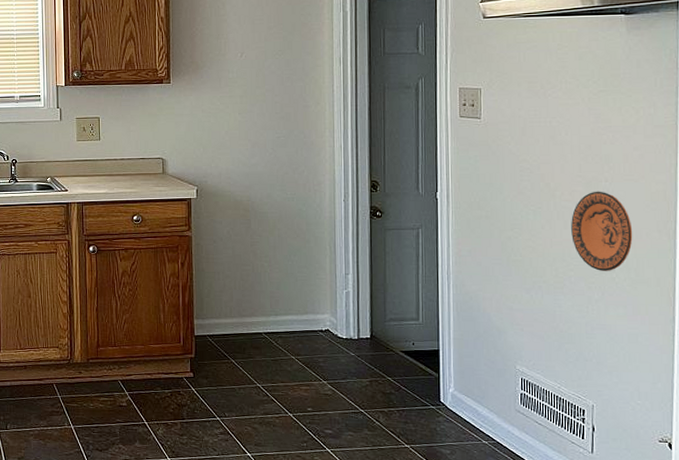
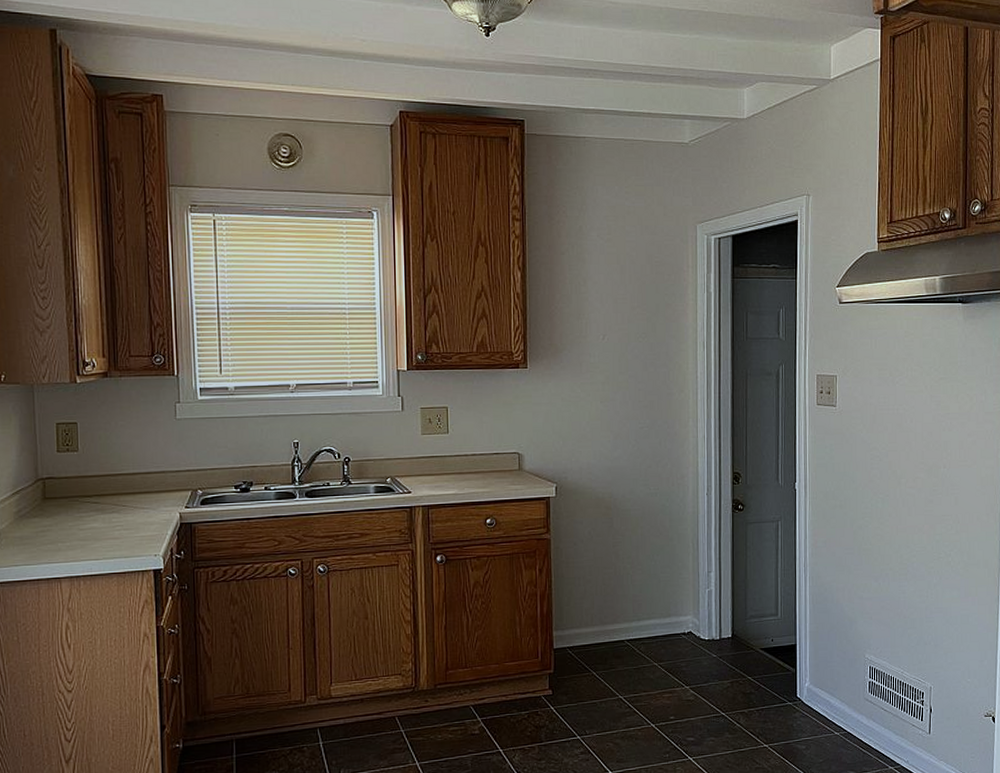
decorative plate: present [571,191,633,272] -> none [914,477,966,557]

